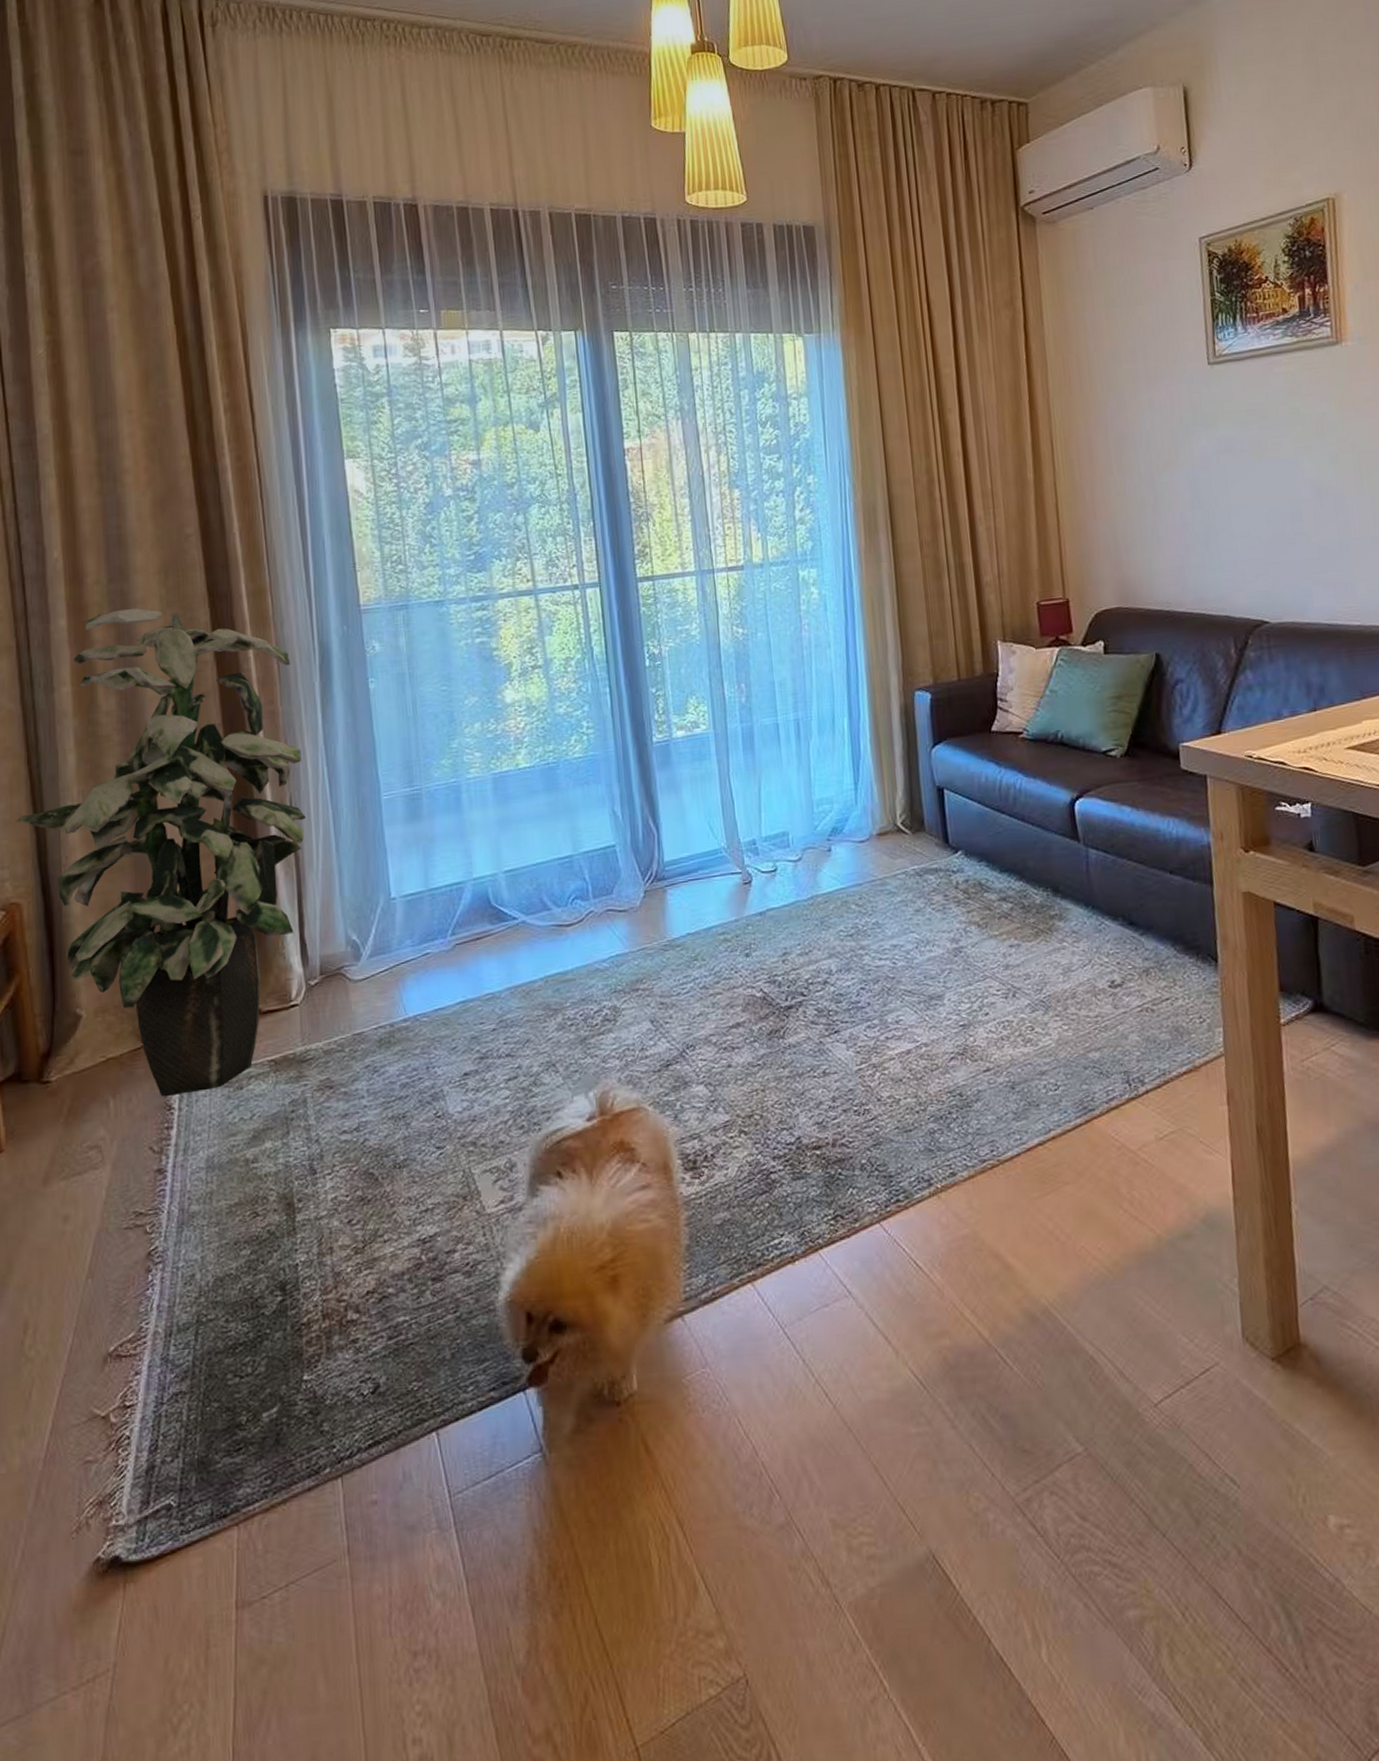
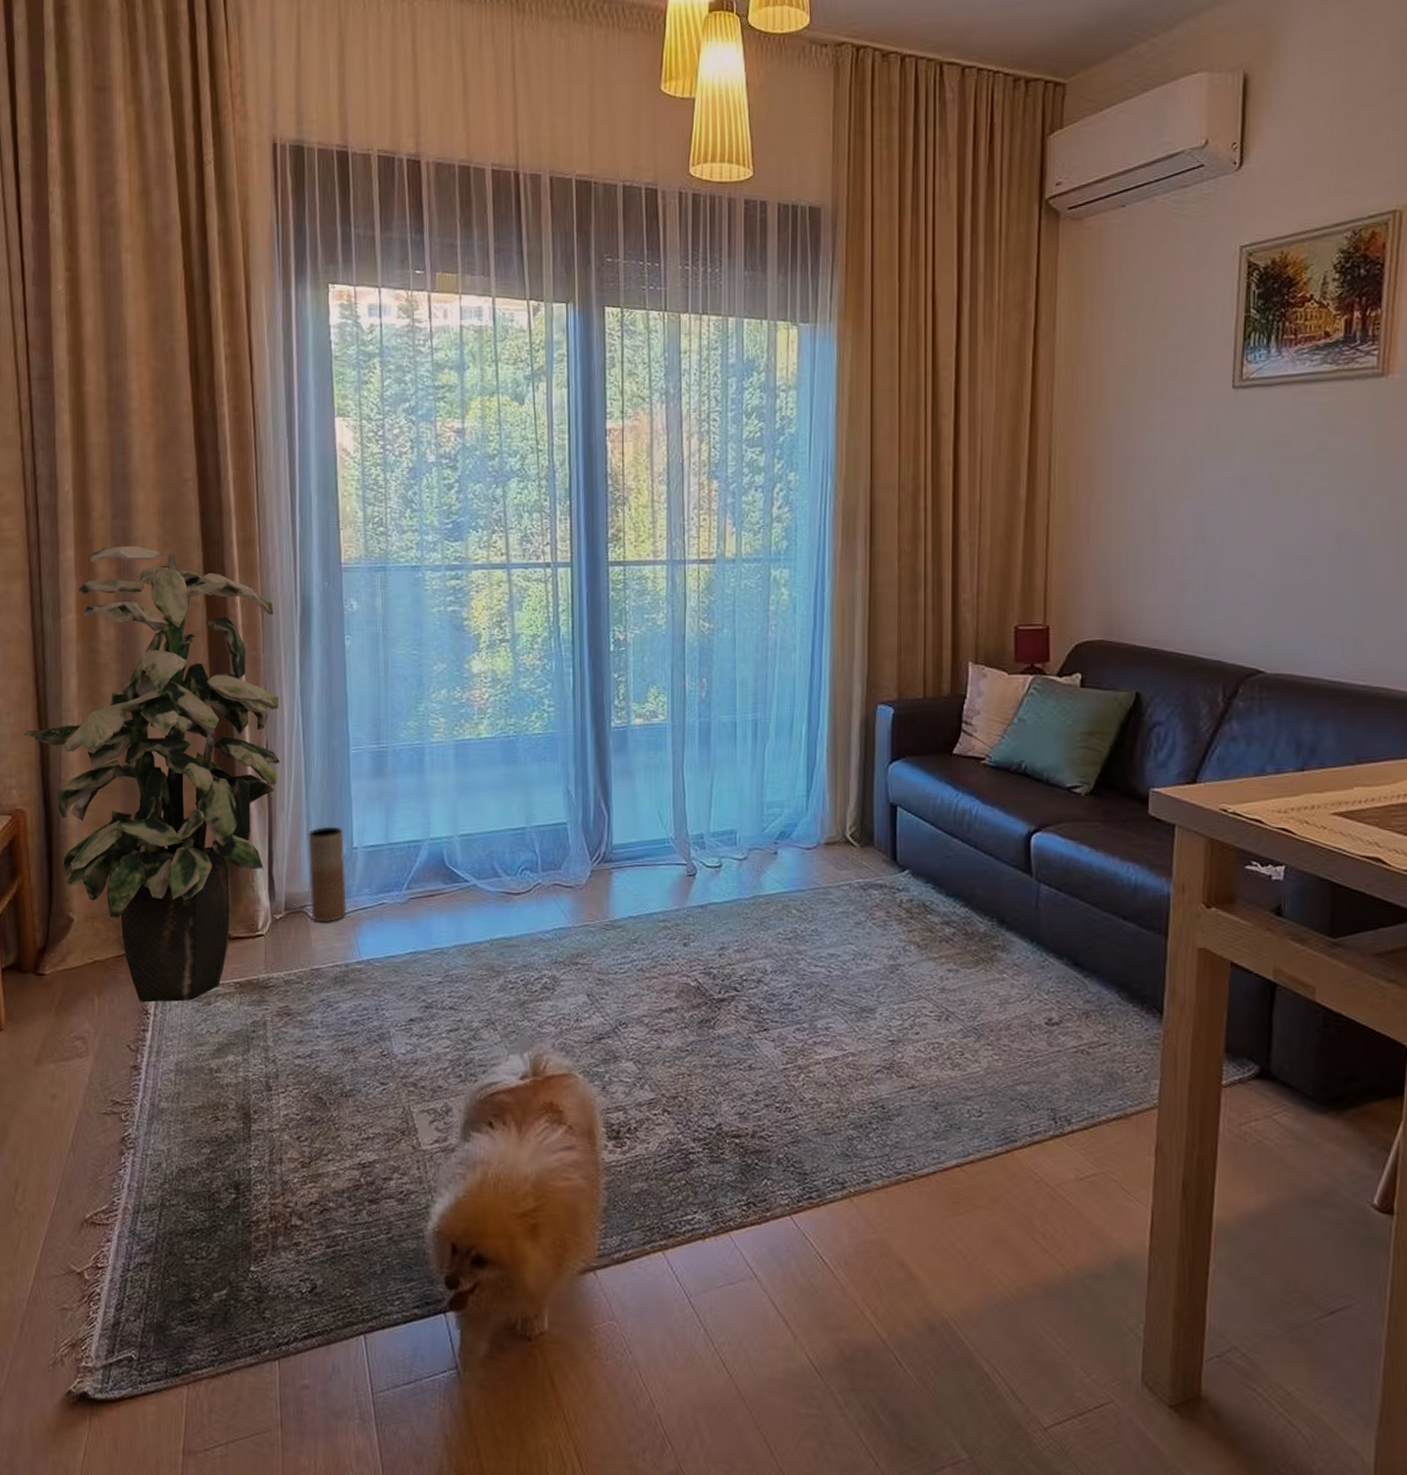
vase: none [341,878,389,982] -> present [308,826,347,923]

